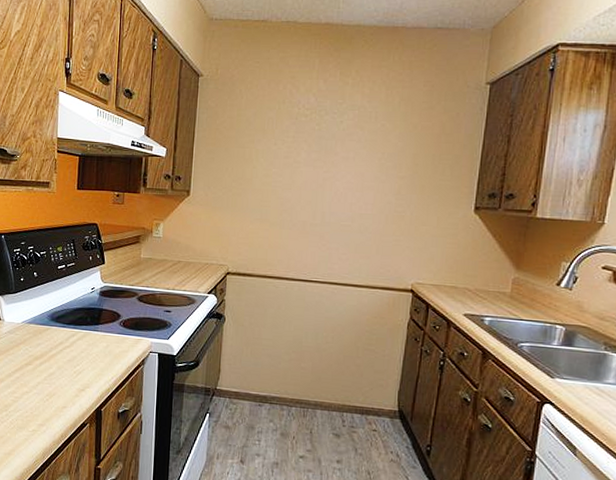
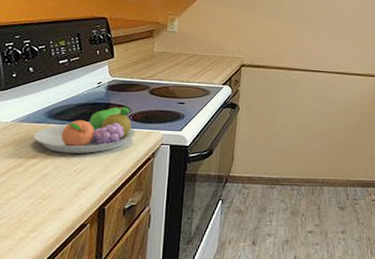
fruit bowl: none [40,312,126,357] -> present [34,106,136,153]

